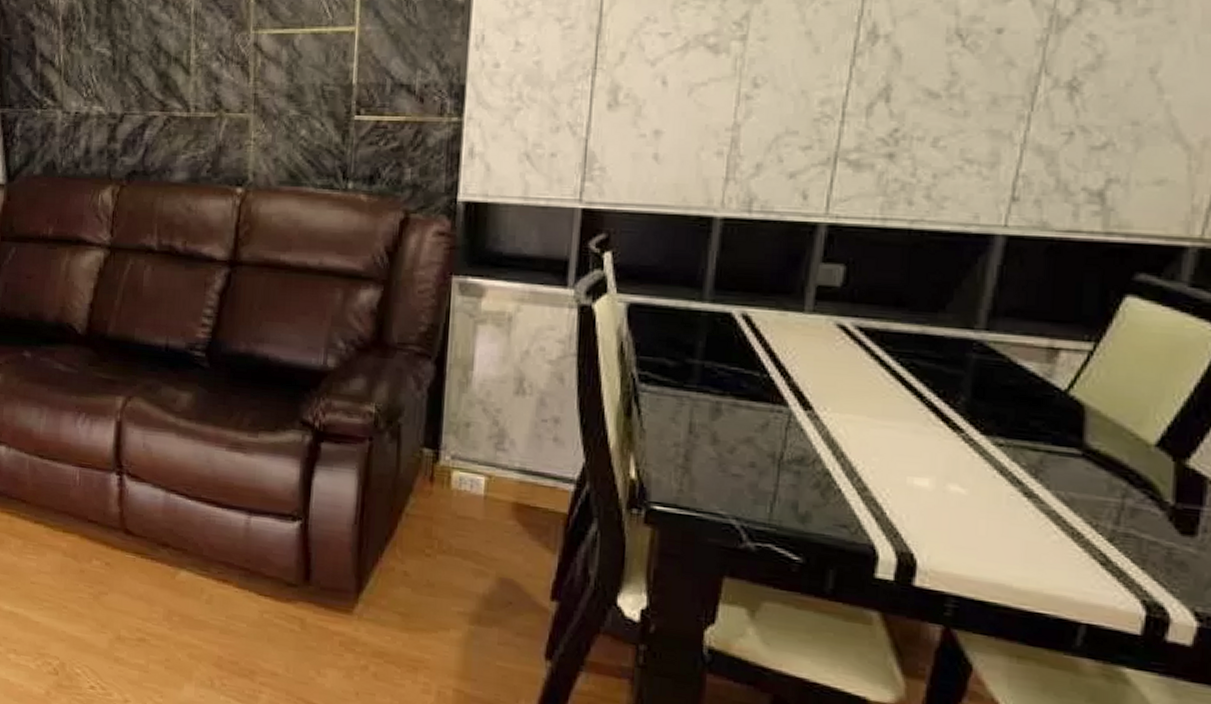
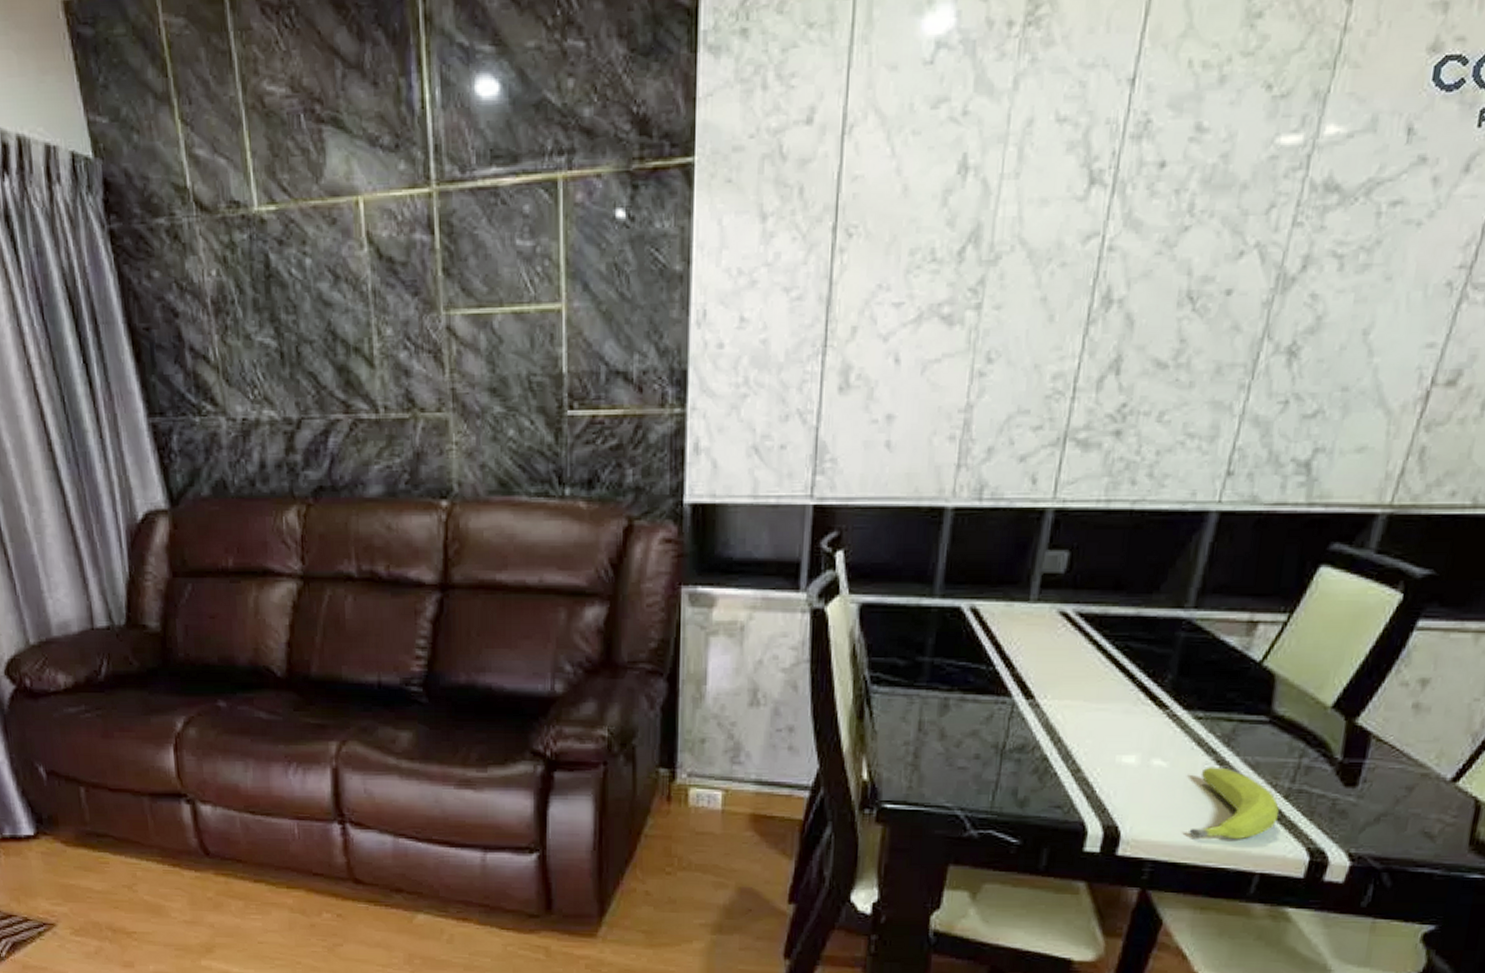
fruit: none [997,498,1103,583] -> present [1189,767,1279,840]

